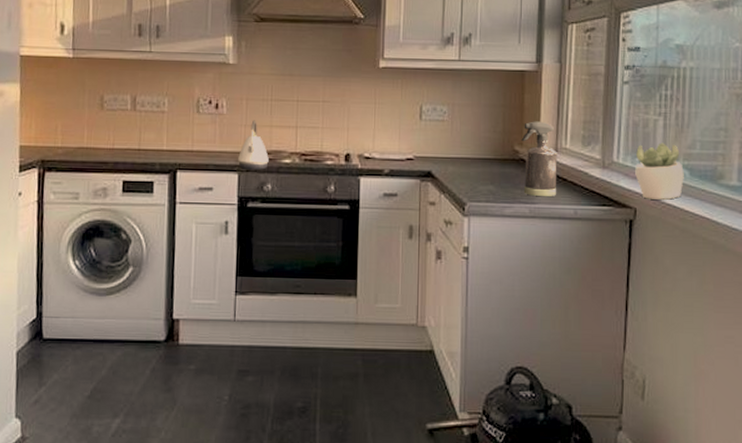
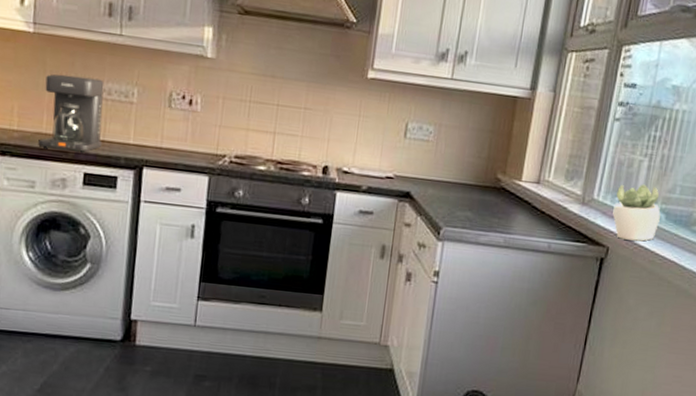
coffee maker: none [80,92,139,162] -> present [38,74,104,152]
kettle: present [237,120,269,171] -> none [208,121,243,175]
spray bottle: present [521,121,557,196] -> none [500,150,540,228]

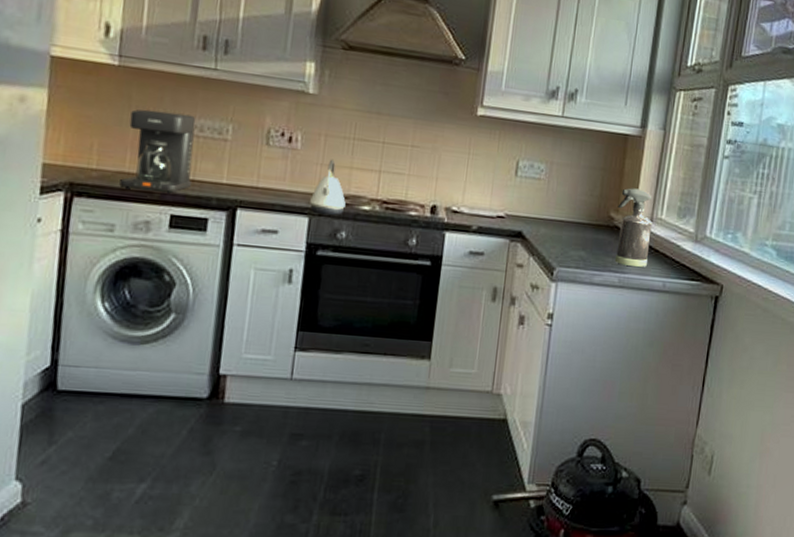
kettle: none [208,121,243,175] -> present [309,159,346,216]
spray bottle: none [500,150,540,228] -> present [614,188,653,267]
succulent plant: present [613,184,661,242] -> none [725,221,772,279]

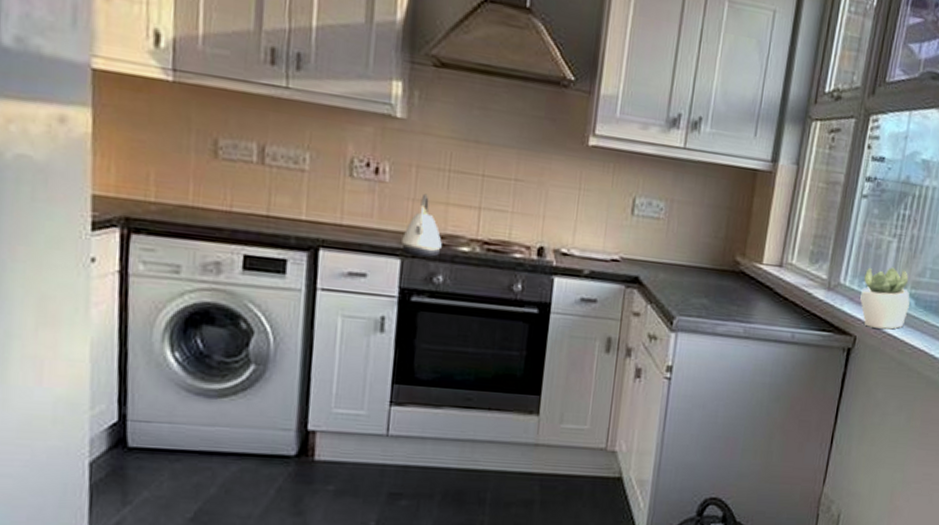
coffee maker: present [119,109,196,193] -> none [183,133,267,230]
spray bottle: present [614,188,653,267] -> none [739,229,783,317]
succulent plant: none [725,221,772,279] -> present [860,267,910,330]

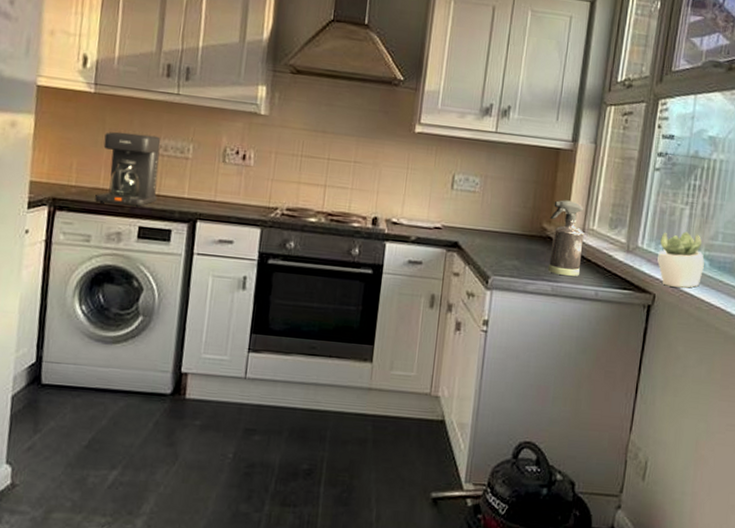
coffee maker: none [183,133,267,230] -> present [95,131,161,207]
kettle: present [400,193,442,258] -> none [261,174,294,227]
spray bottle: none [739,229,783,317] -> present [547,200,584,276]

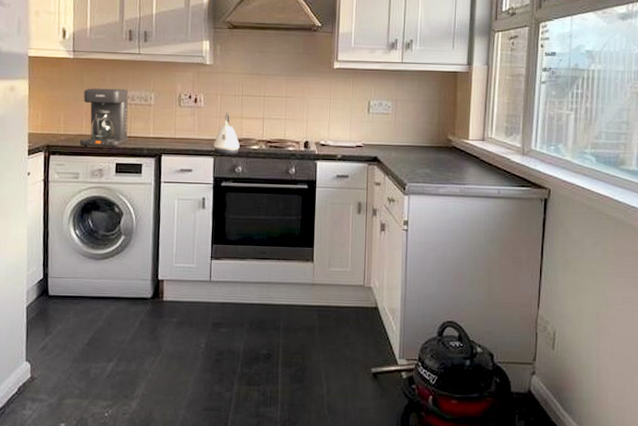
kettle: none [261,174,294,227] -> present [213,112,240,155]
spray bottle: present [547,200,584,276] -> none [454,115,484,178]
succulent plant: present [657,231,704,288] -> none [550,133,591,182]

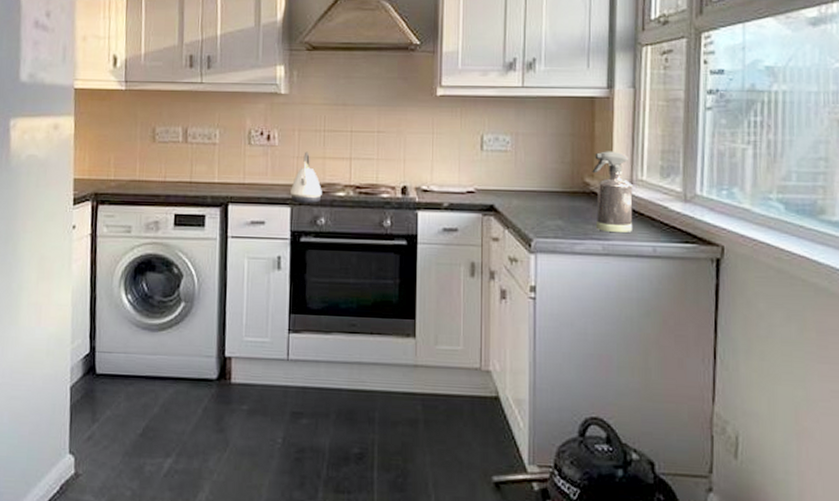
coffee maker: present [80,88,129,147] -> none [133,124,190,195]
spray bottle: none [454,115,484,178] -> present [592,151,633,232]

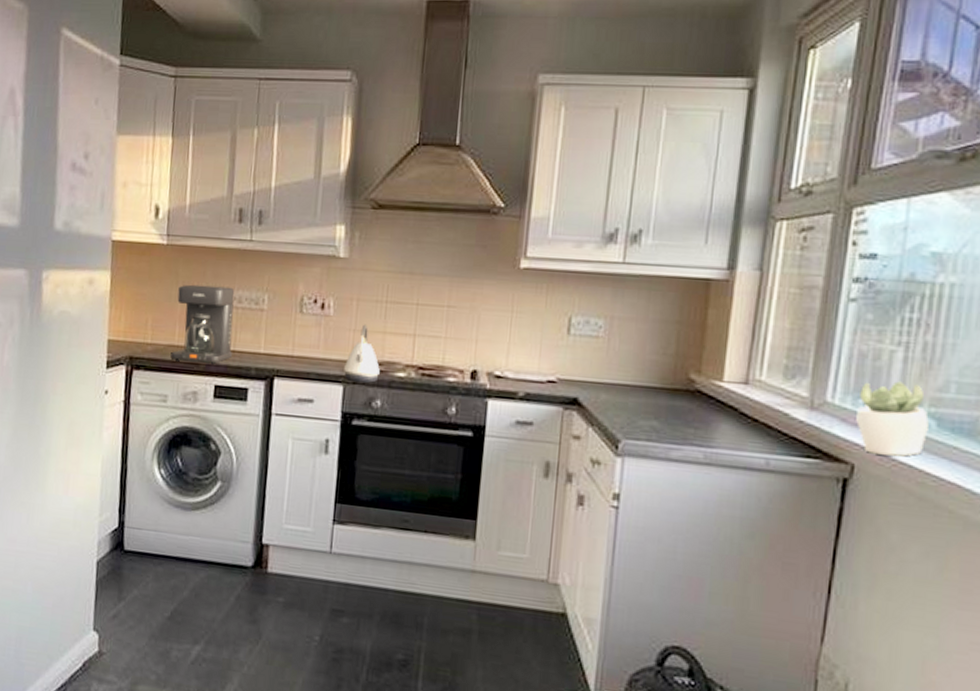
coffee maker: none [133,124,190,195] -> present [170,284,235,364]
spray bottle: present [592,151,633,232] -> none [697,343,748,440]
succulent plant: none [721,174,779,237] -> present [856,381,929,457]

